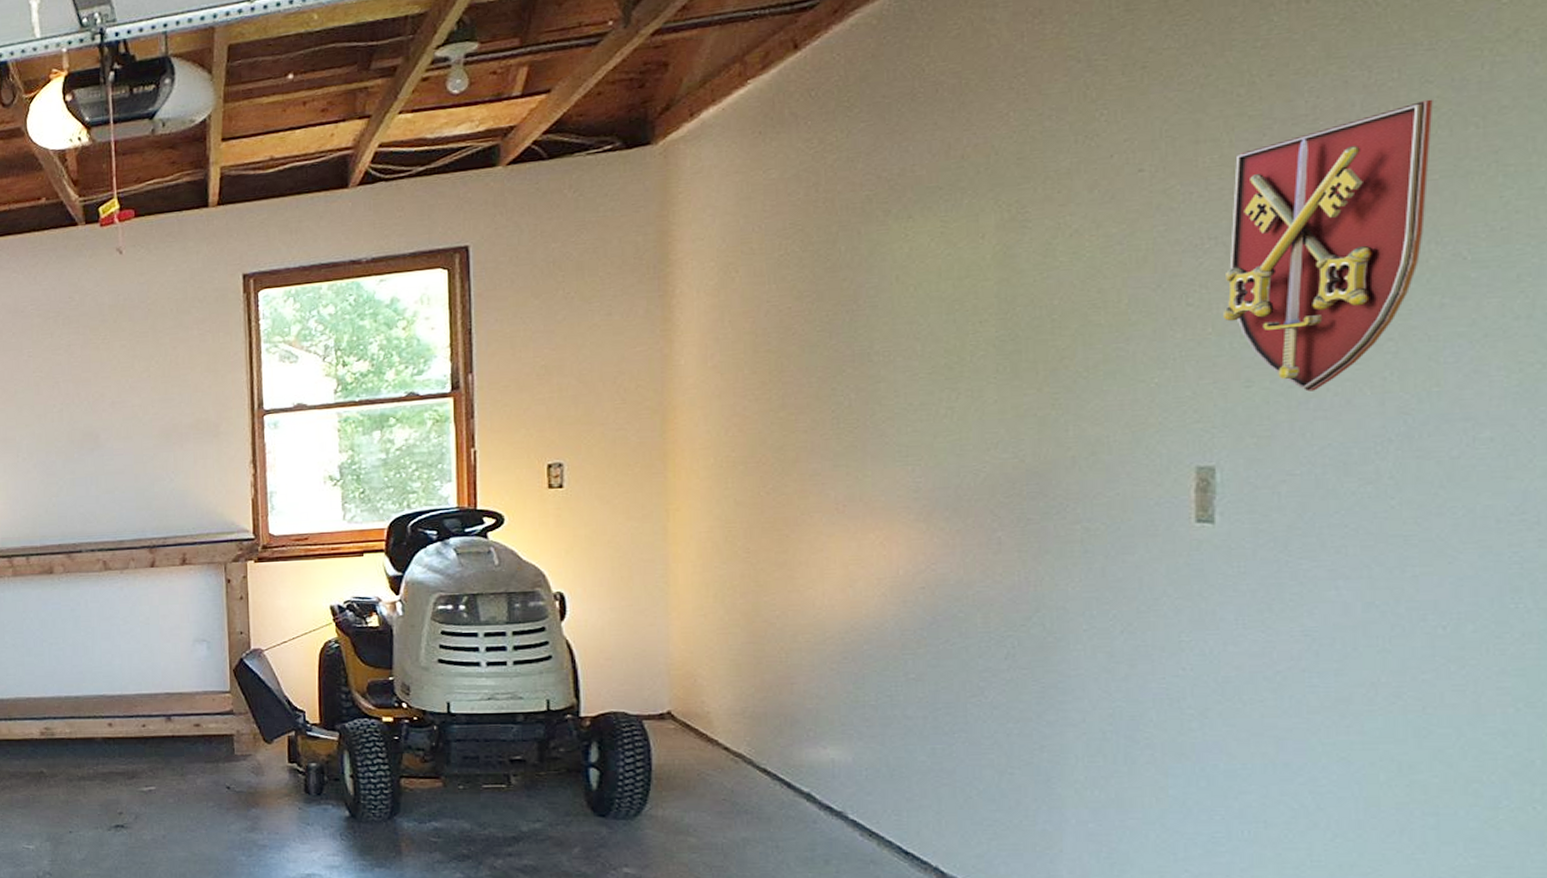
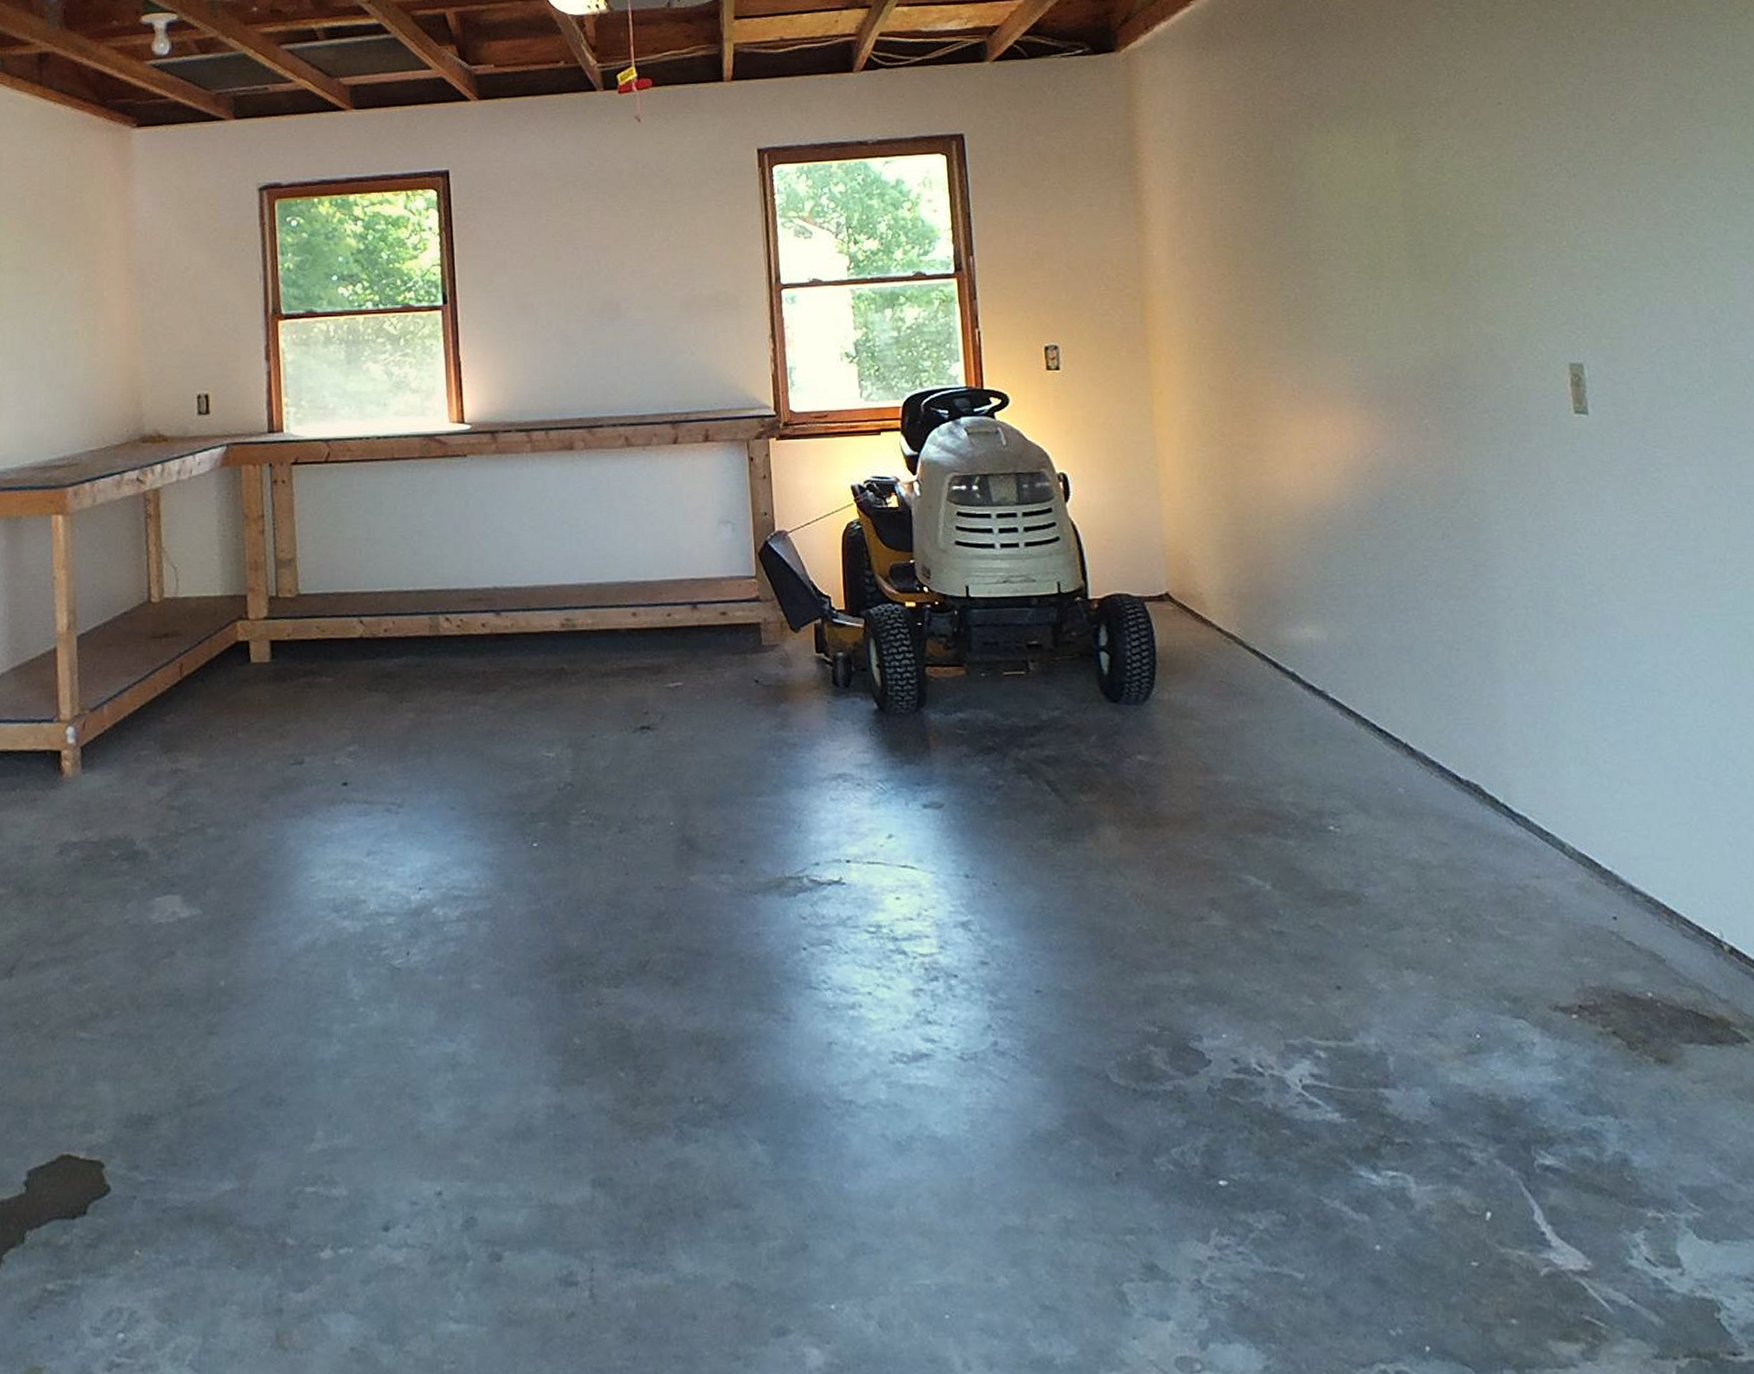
decorative shield: present [1223,99,1433,392] -> none [1567,60,1706,300]

